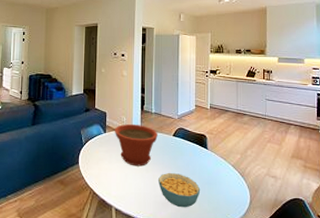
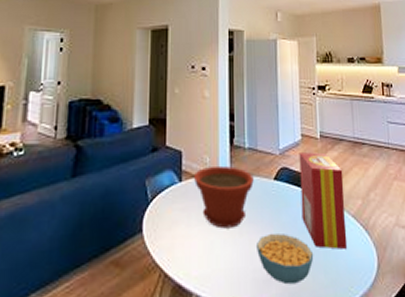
cereal box: none [193,118,227,188] -> present [299,152,348,249]

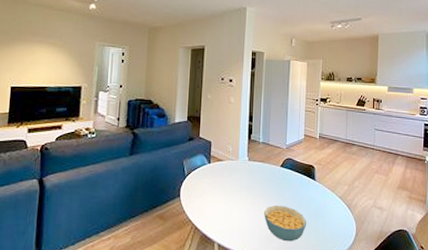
plant pot: present [193,165,254,229] -> none [219,153,265,199]
cereal box: present [299,152,348,249] -> none [300,148,335,220]

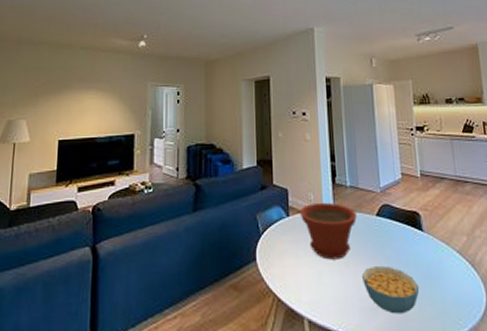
plant pot: none [219,153,265,199] -> present [299,202,357,260]

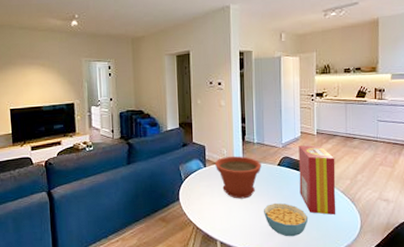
cereal box: none [400,190,454,283] -> present [298,145,336,215]

